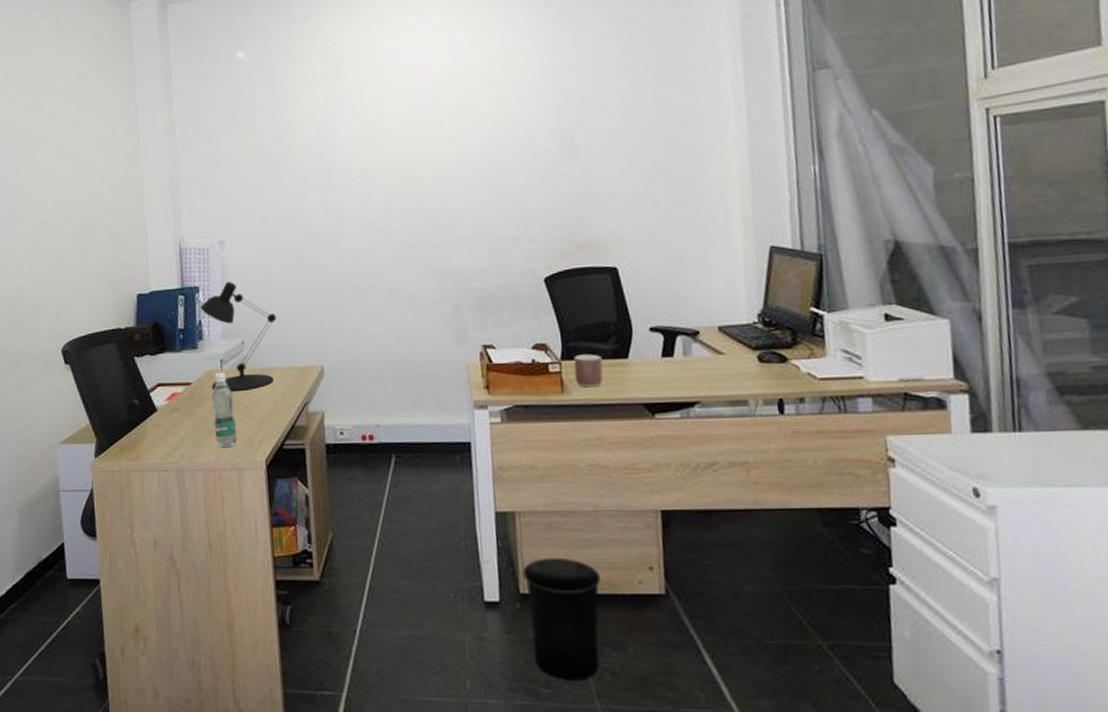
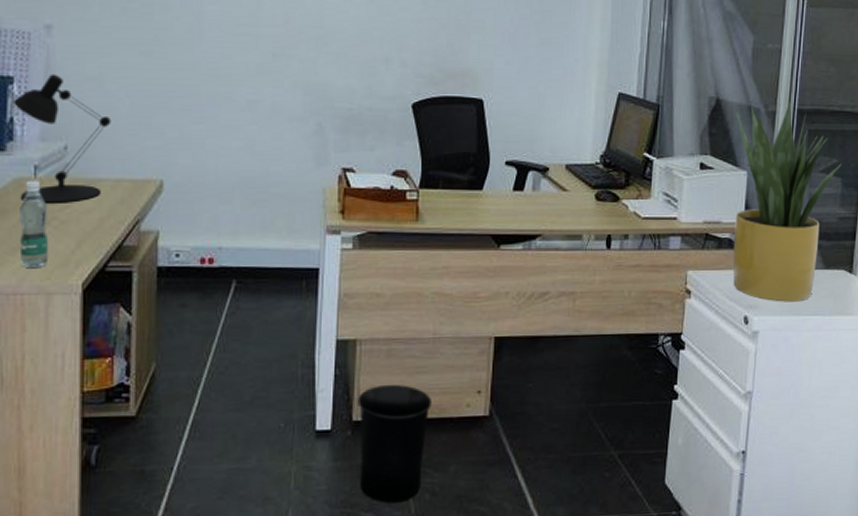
mug: present [573,354,604,388] -> none [431,184,458,217]
planter: none [922,234,1085,471] -> present [733,101,842,302]

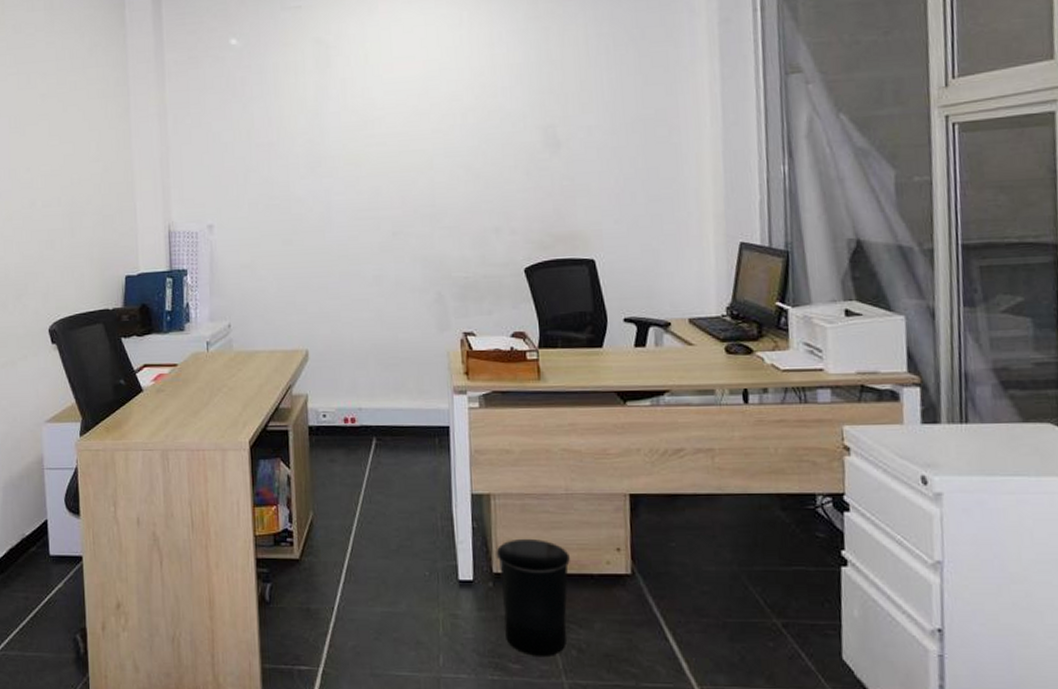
desk lamp: present [14,73,111,205] -> none [188,264,263,374]
bottle: present [19,180,49,269] -> none [197,354,222,429]
planter: present [733,101,842,302] -> none [882,236,1030,460]

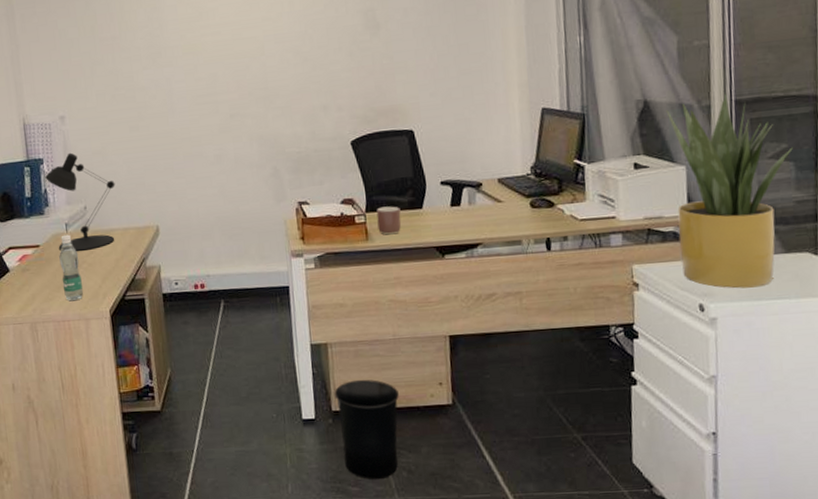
desk lamp: none [188,264,263,374] -> present [45,152,115,252]
bottle: none [197,354,222,429] -> present [59,234,84,302]
mug: none [550,343,579,375] -> present [376,206,402,235]
planter: none [882,236,1030,460] -> present [666,93,793,289]

